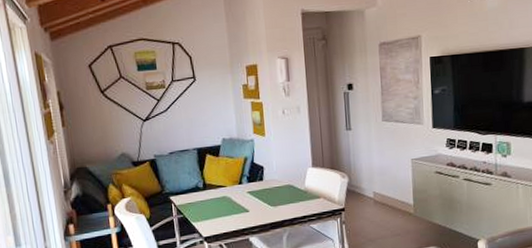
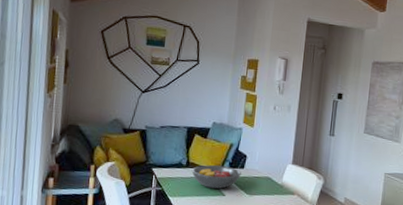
fruit bowl: none [209,181,261,207] -> present [191,165,241,189]

